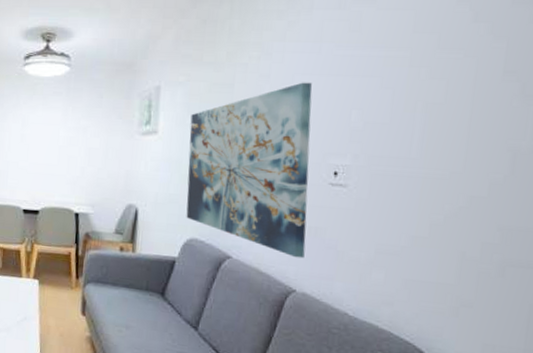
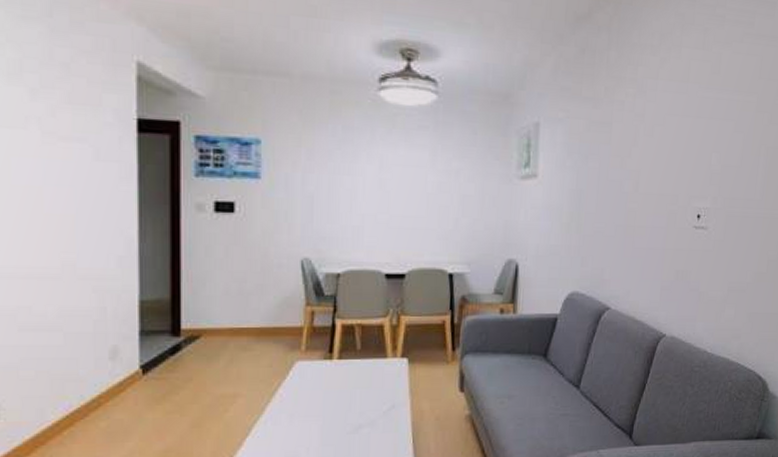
wall art: present [186,82,313,259] -> none [567,123,681,303]

